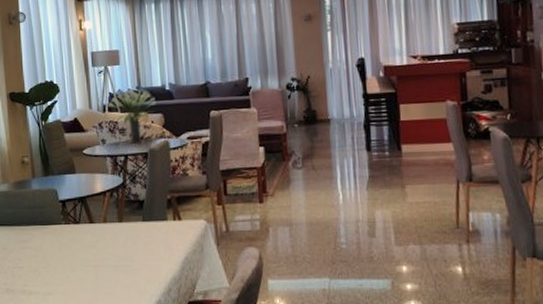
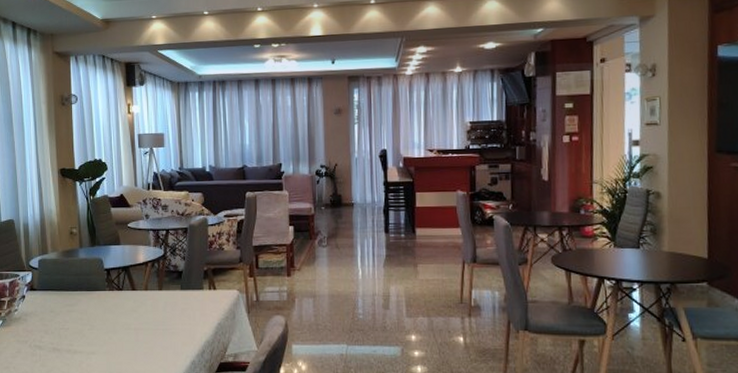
flower arrangement: present [107,88,156,144] -> none [152,169,197,219]

